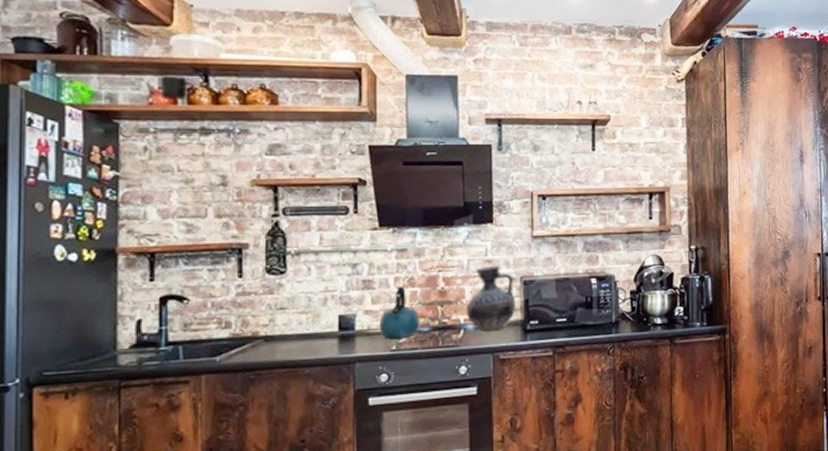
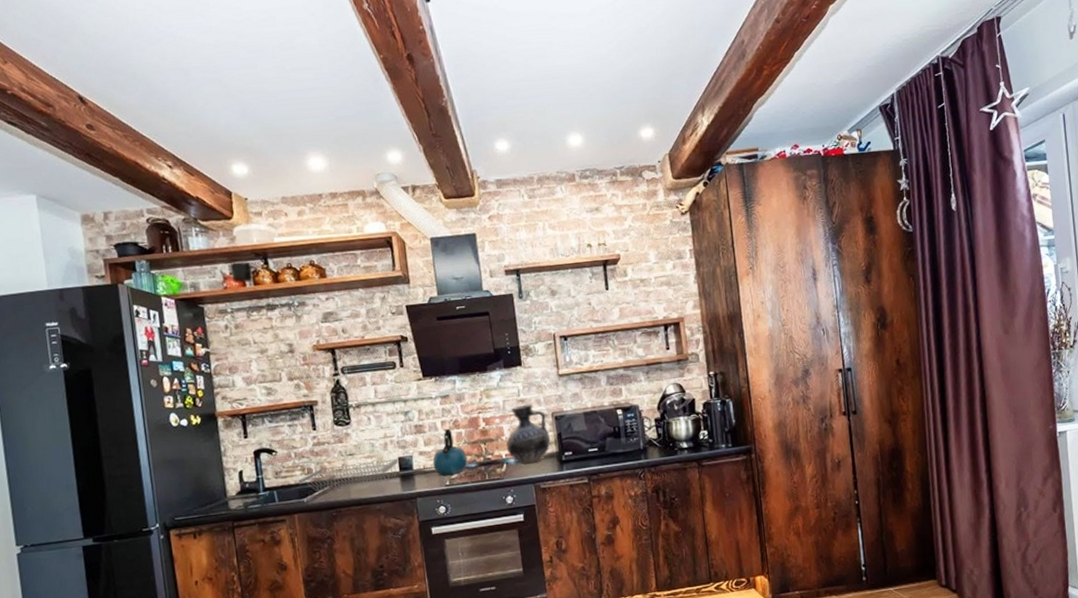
dish rack: none [212,316,339,350] -> present [298,458,399,492]

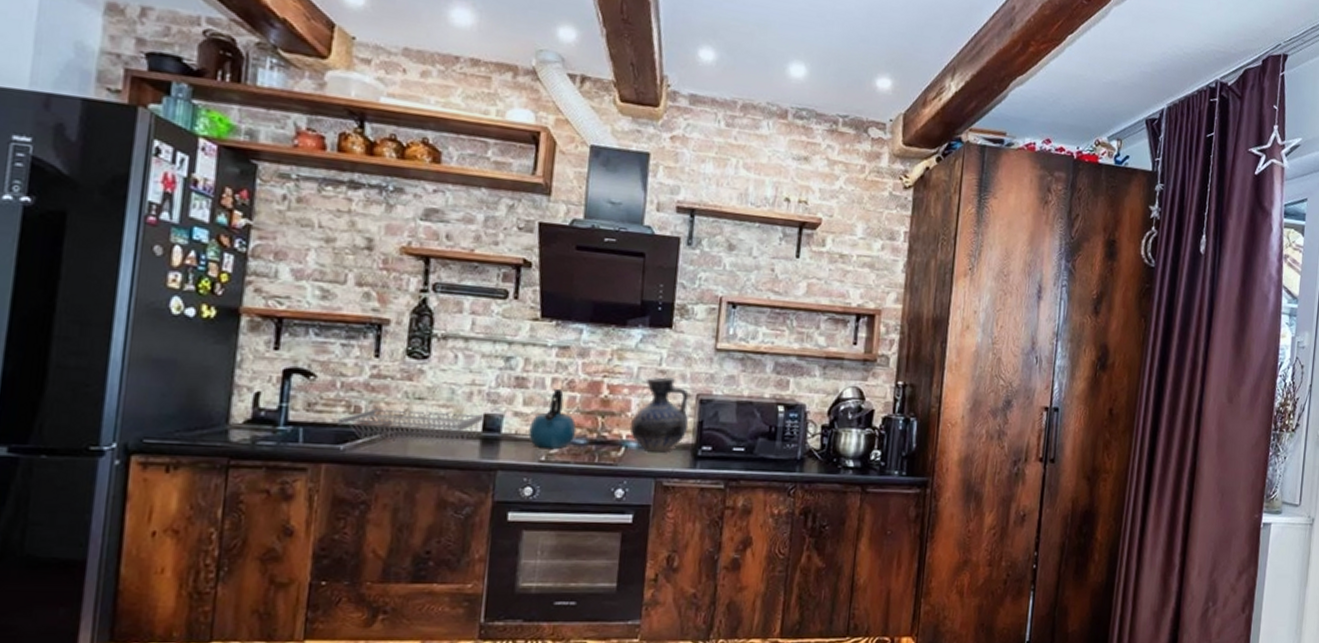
mug: present [230,261,259,284] -> none [308,115,348,147]

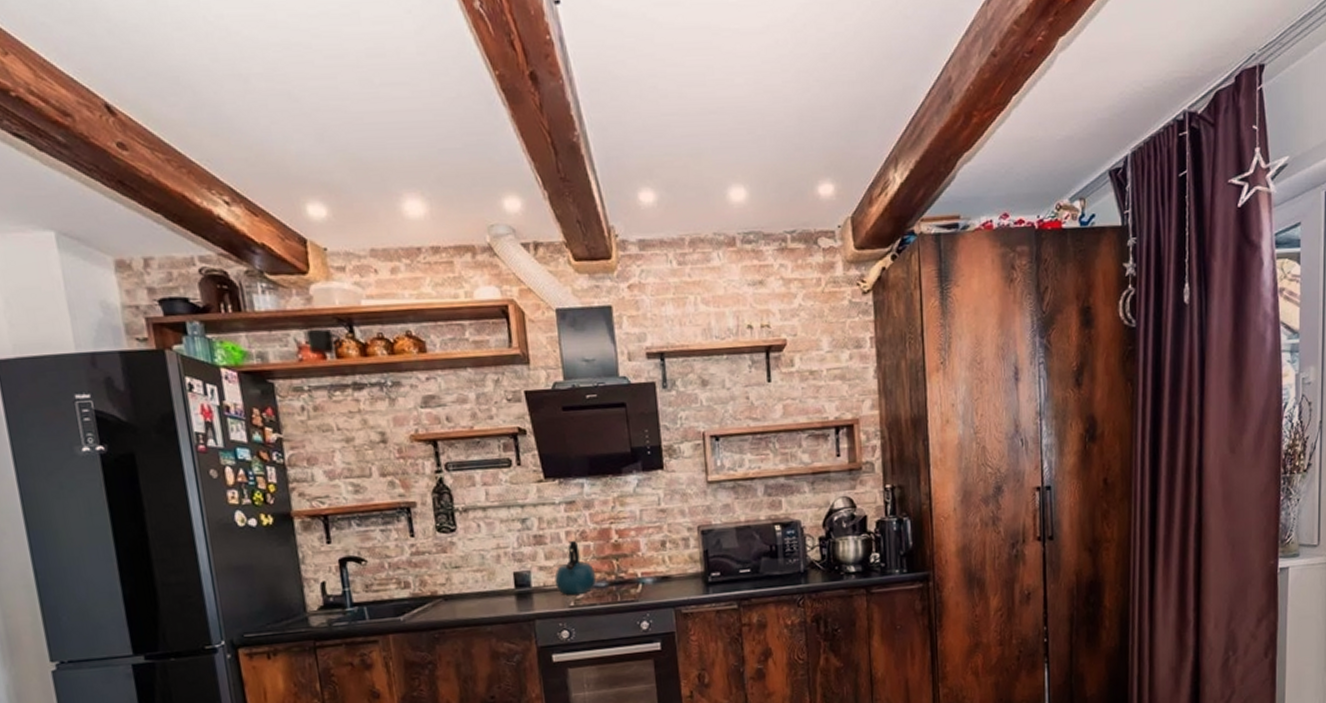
mug: none [308,115,348,147] -> present [306,327,342,356]
dish rack: present [337,408,484,445] -> none [393,573,514,610]
ceramic jug: present [629,377,689,452] -> none [642,514,696,585]

